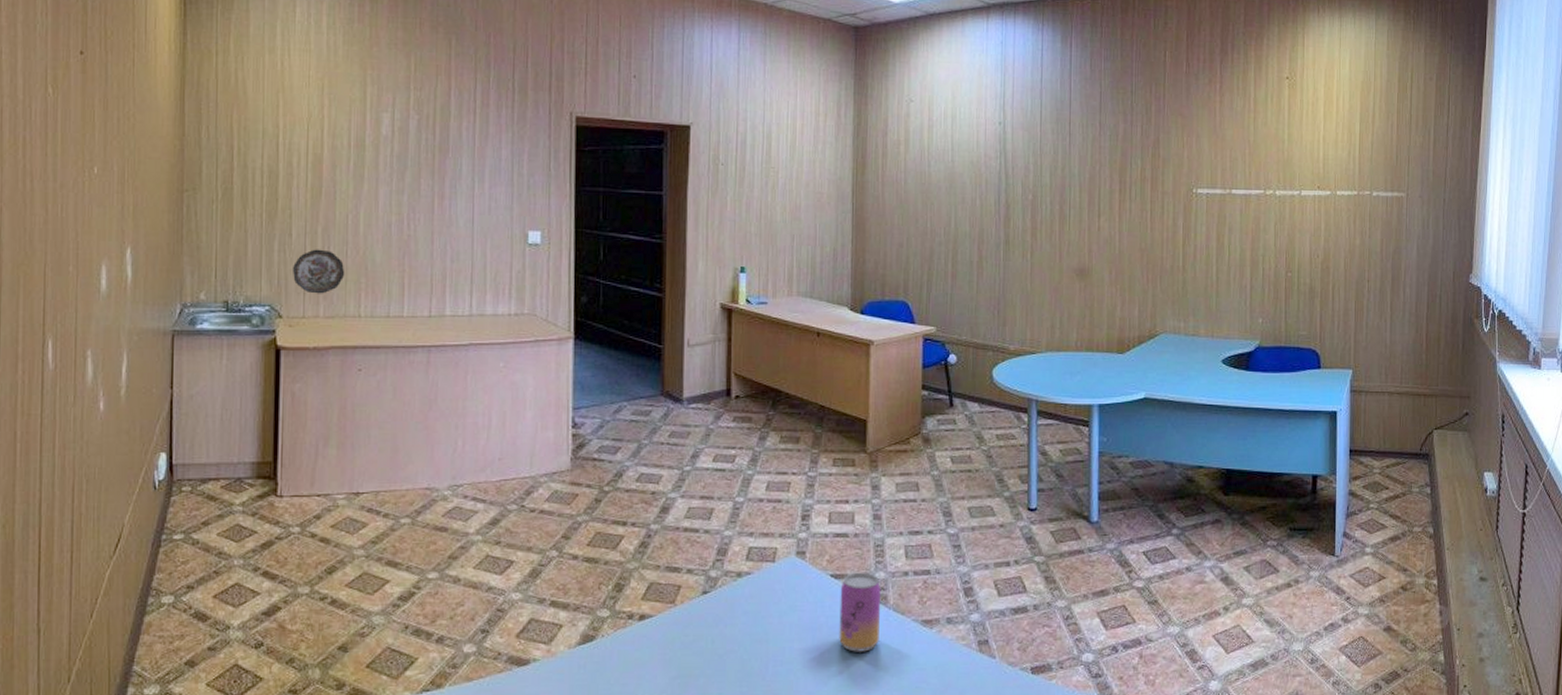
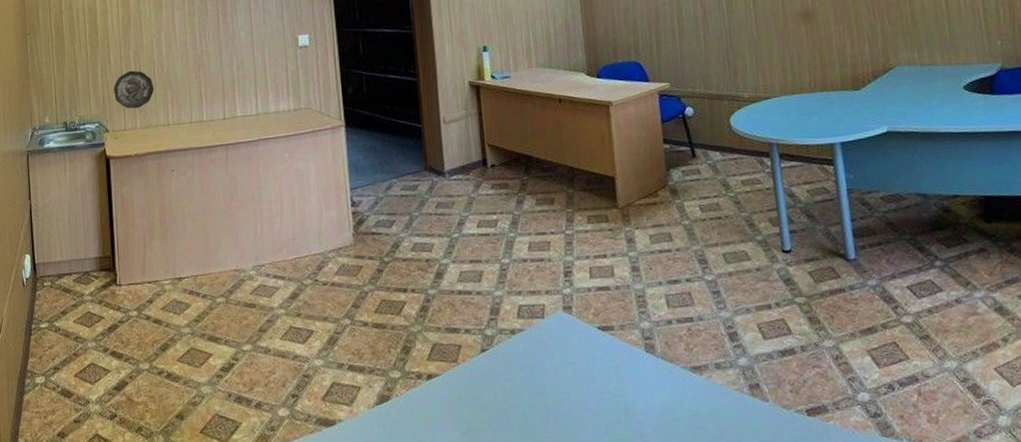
beer can: present [839,573,882,652] -> none [608,324,652,401]

